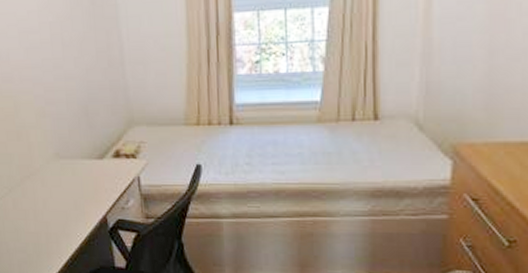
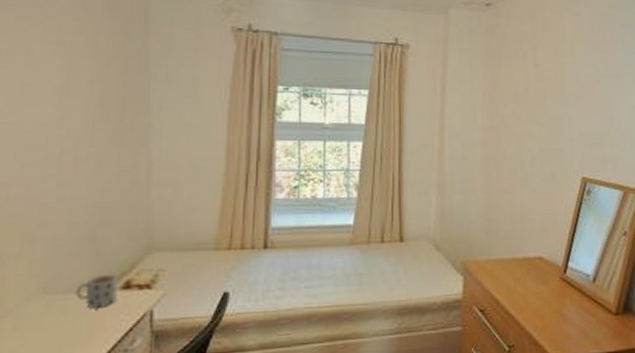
mug: none [79,145,110,172] -> present [75,275,118,308]

